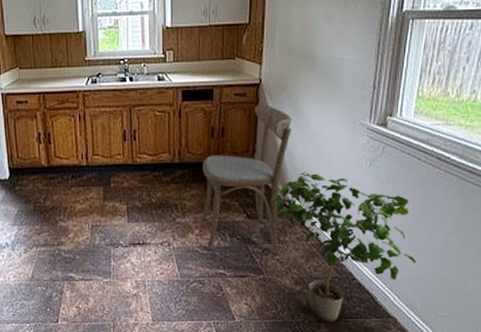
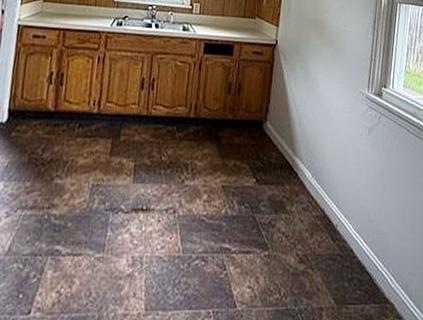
dining chair: present [201,103,293,256] -> none [210,64,303,228]
potted plant: present [270,172,416,323] -> none [279,137,409,310]

